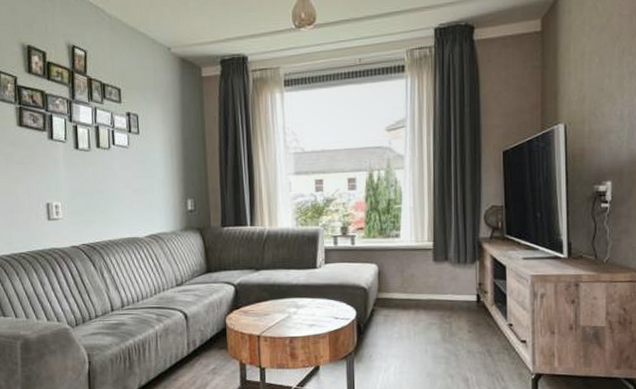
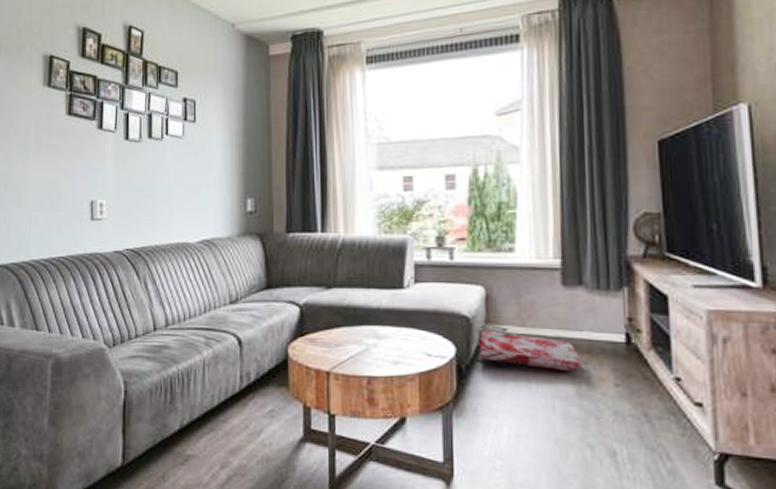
bag: none [371,293,446,325] -> present [476,325,582,372]

